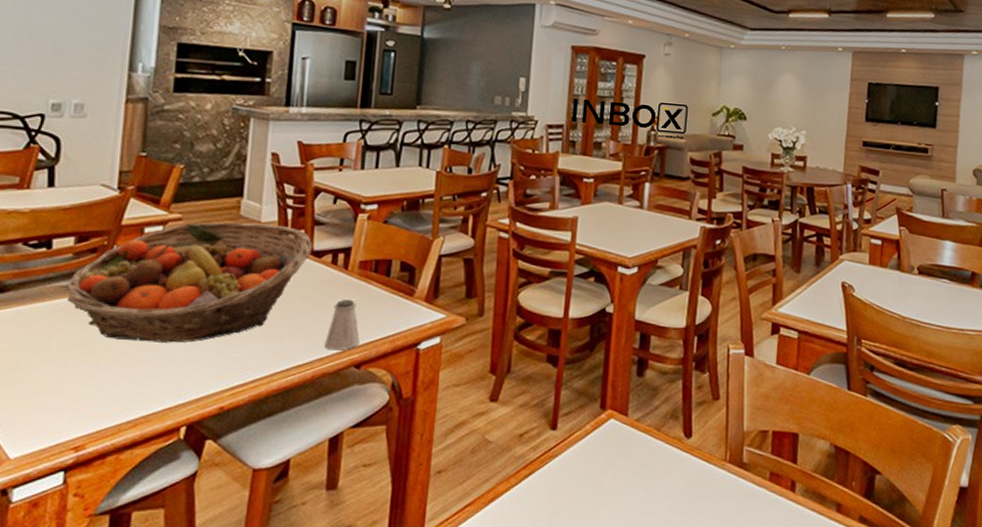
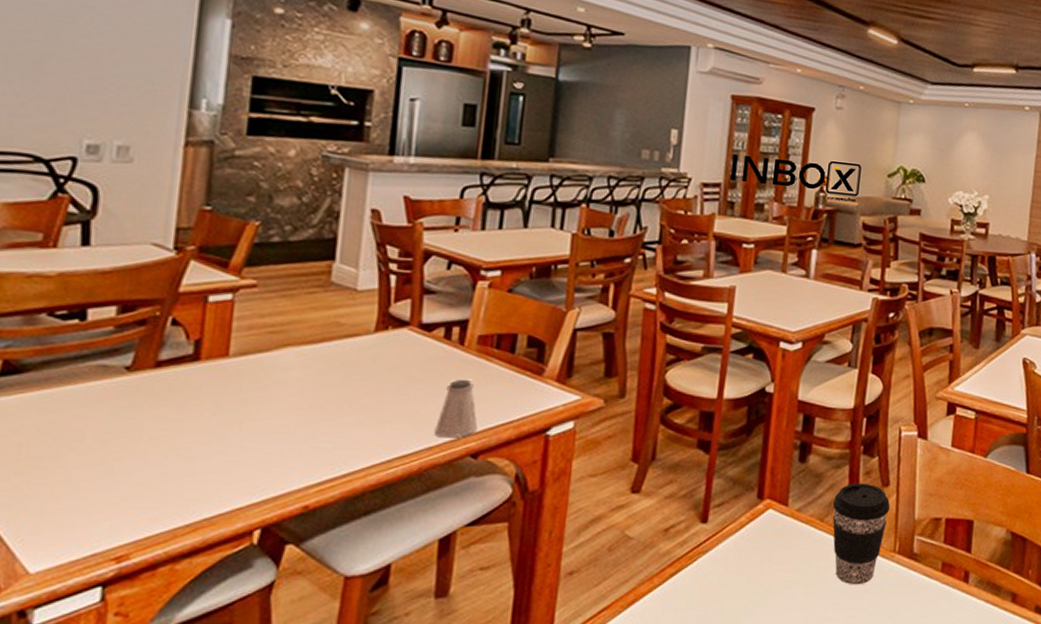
fruit basket: present [66,222,313,343] -> none [105,289,421,432]
coffee cup: none [668,396,721,491] -> present [832,482,891,585]

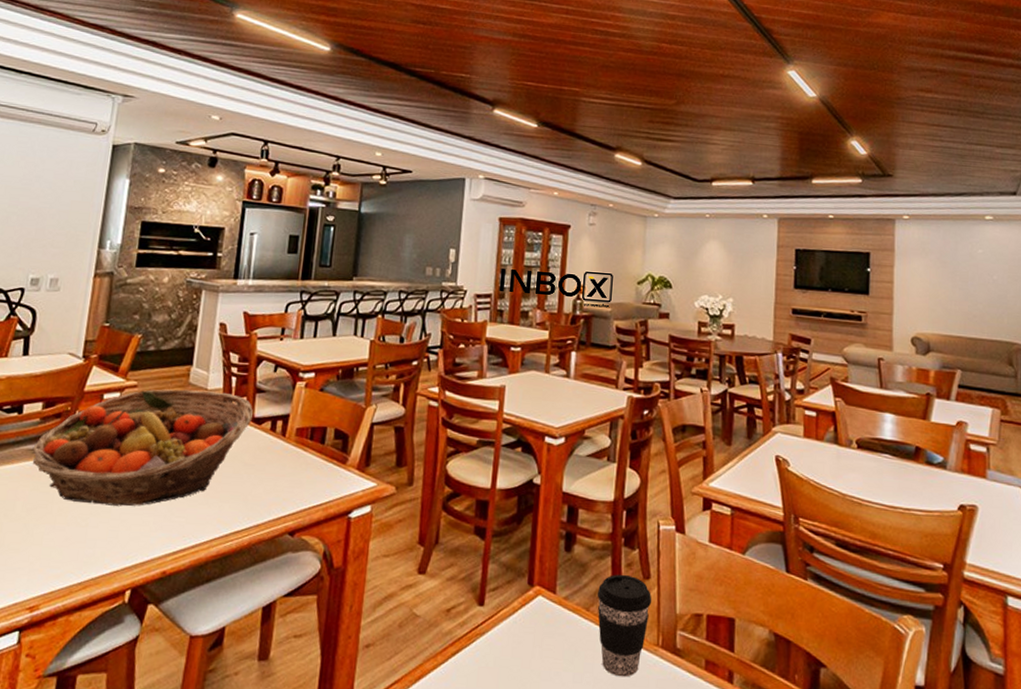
fruit basket: none [105,289,421,432] -> present [32,389,254,506]
saltshaker: present [435,379,478,438] -> none [261,465,295,517]

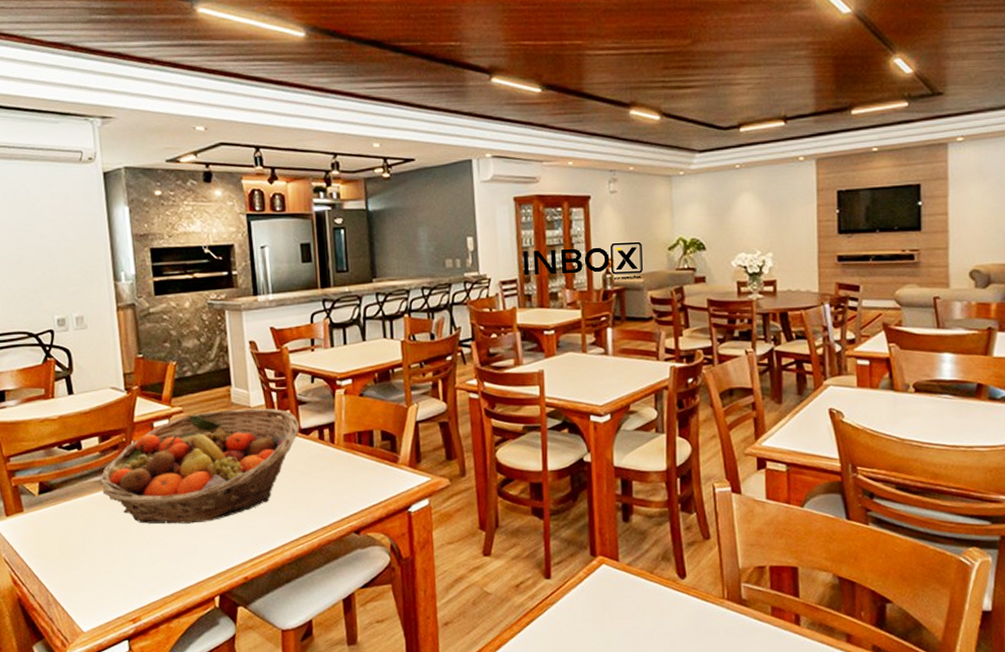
coffee cup: present [597,574,652,677] -> none [659,537,714,629]

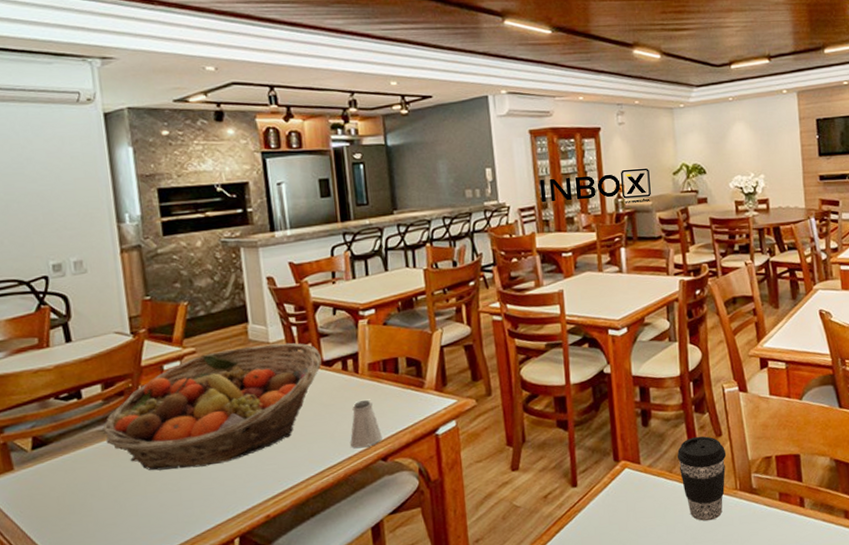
saltshaker: none [325,470,356,519] -> present [350,399,382,448]
coffee cup: none [659,537,714,629] -> present [677,436,727,522]

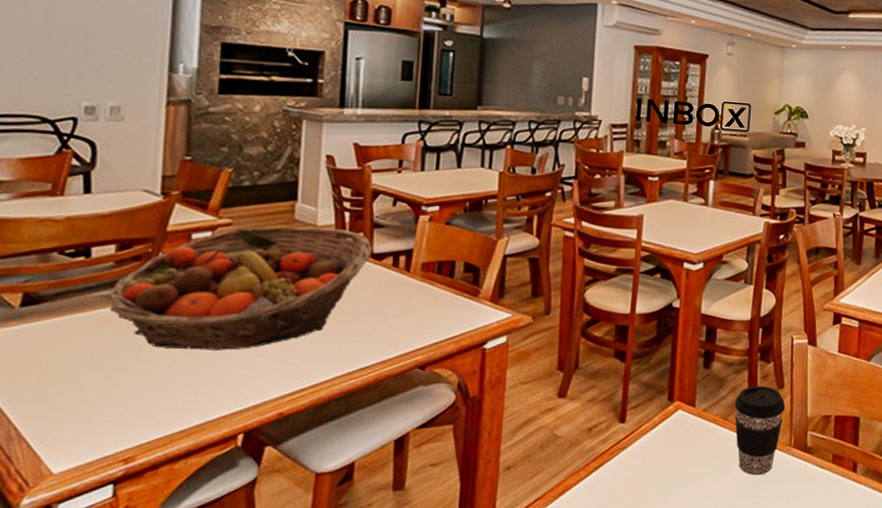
saltshaker: present [350,399,382,448] -> none [388,301,424,353]

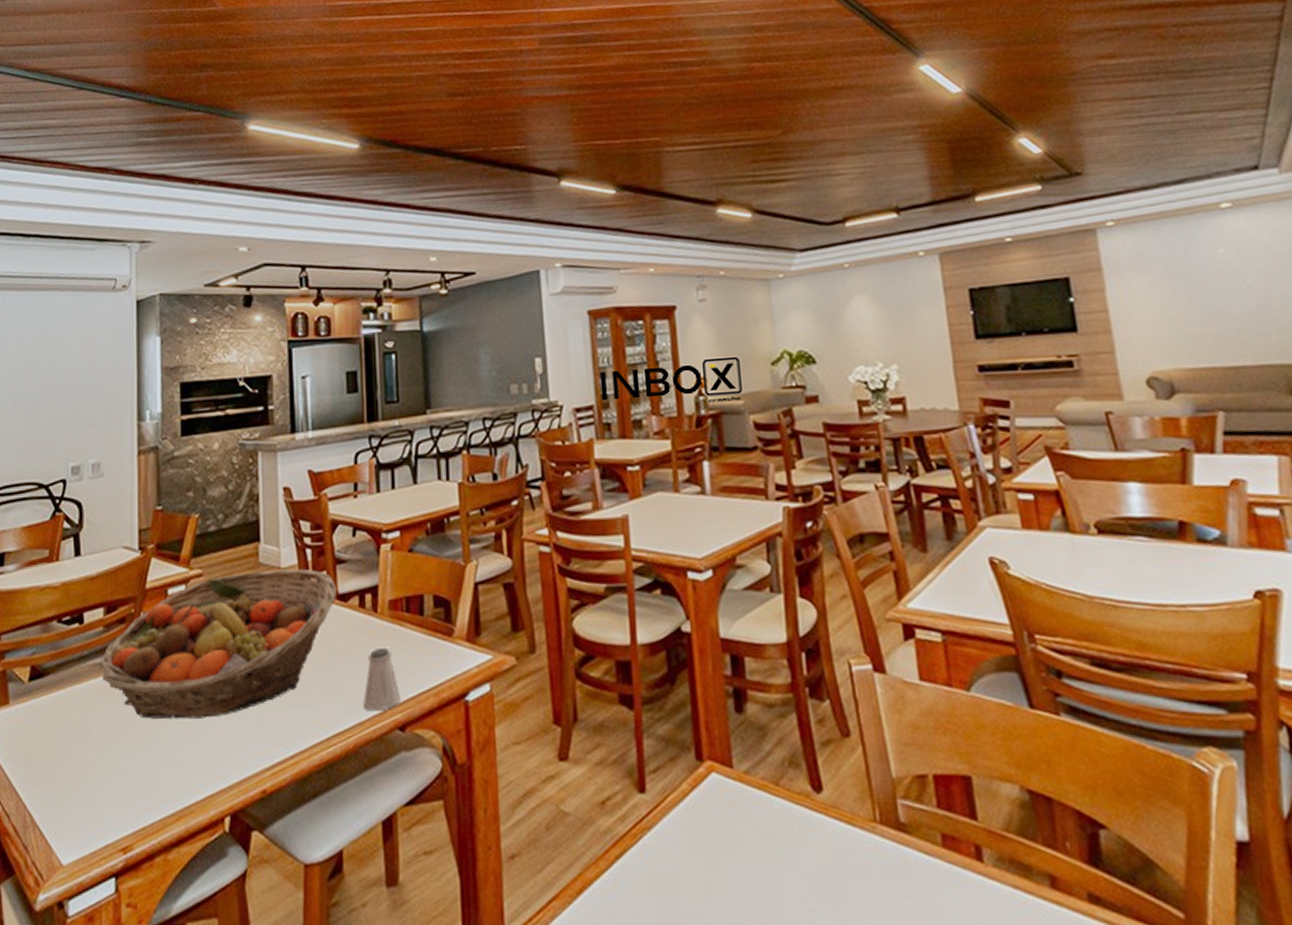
saltshaker: none [388,301,424,353] -> present [363,647,401,711]
coffee cup: present [734,385,786,476] -> none [785,734,858,867]

